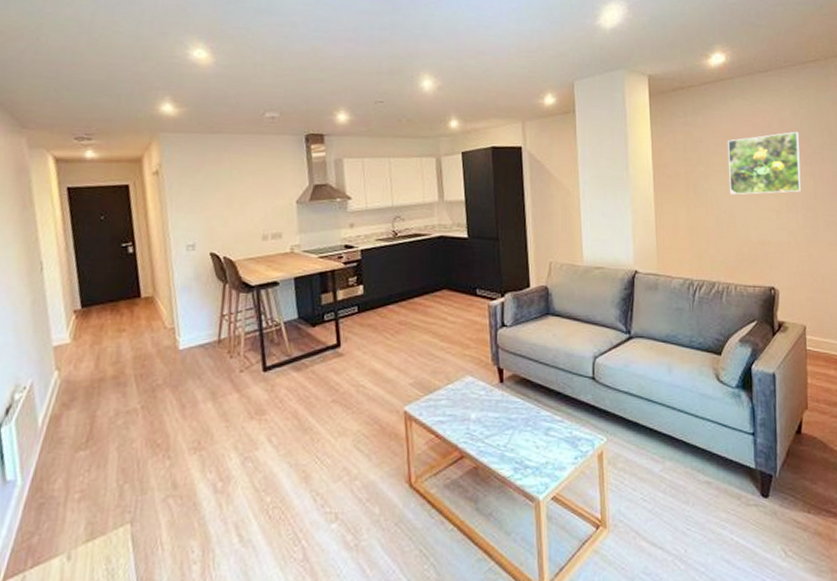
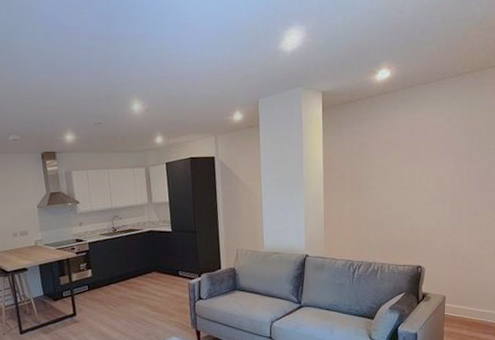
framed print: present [728,131,802,195] -> none [388,135,452,191]

